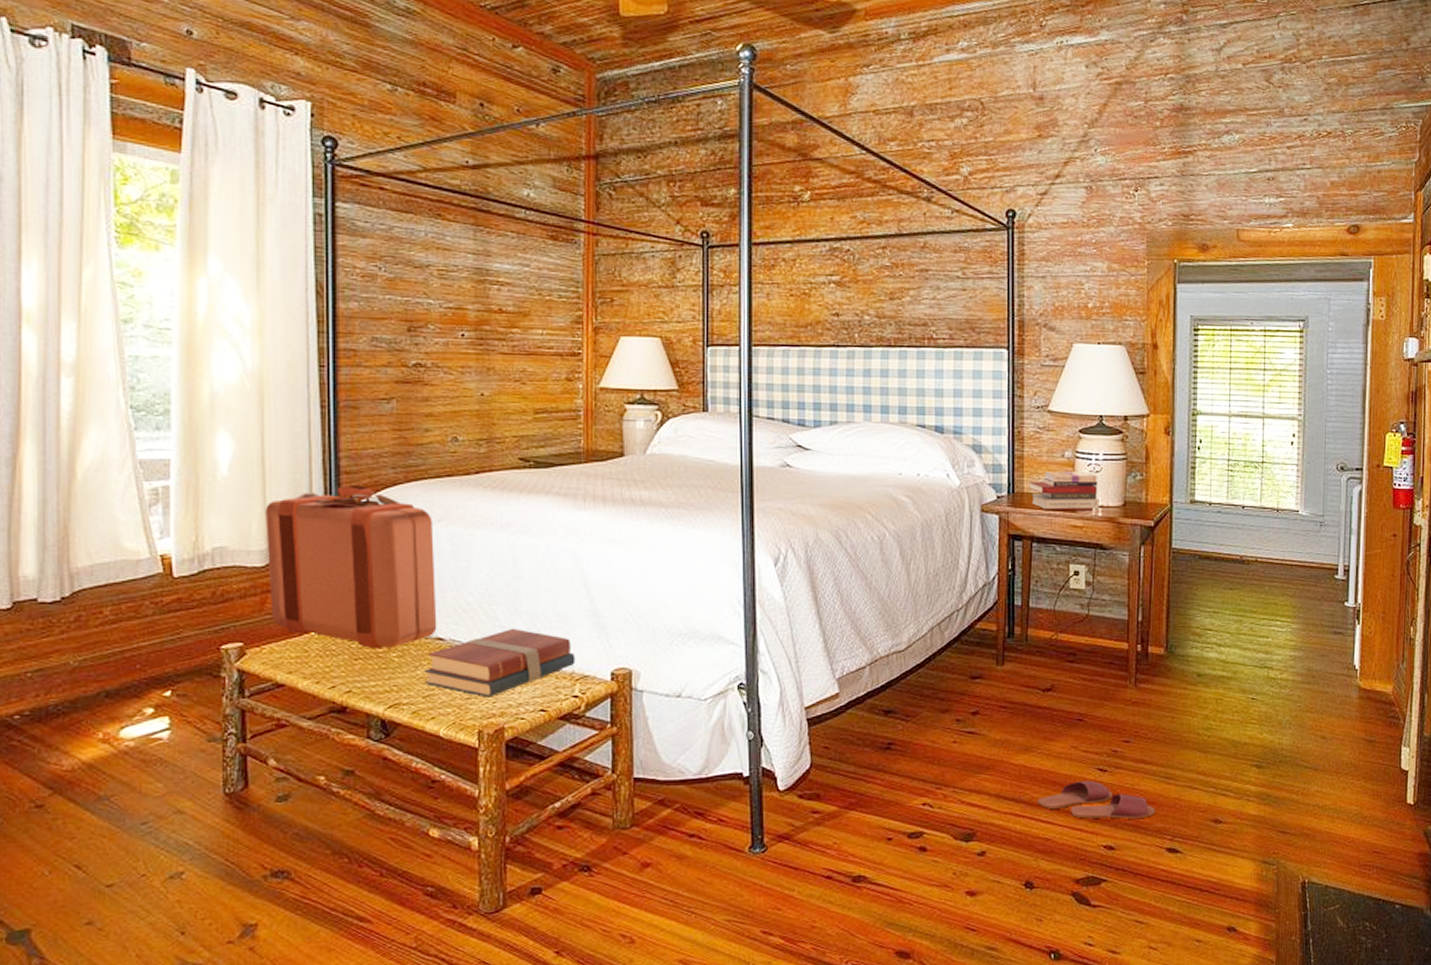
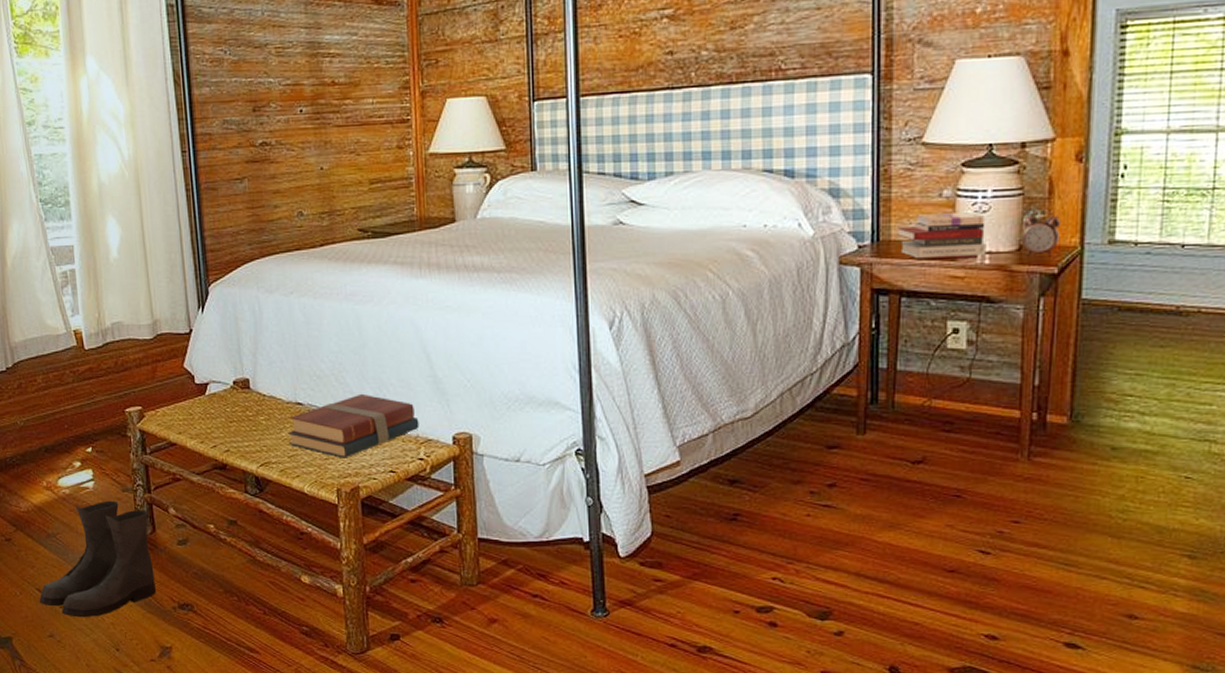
boot: none [76,753,242,898] -> present [39,500,156,618]
suitcase: present [266,485,437,649] -> none [149,262,296,413]
slippers: present [1037,781,1155,819] -> none [904,563,1051,608]
alarm clock: none [1125,473,1155,512] -> present [1021,210,1061,257]

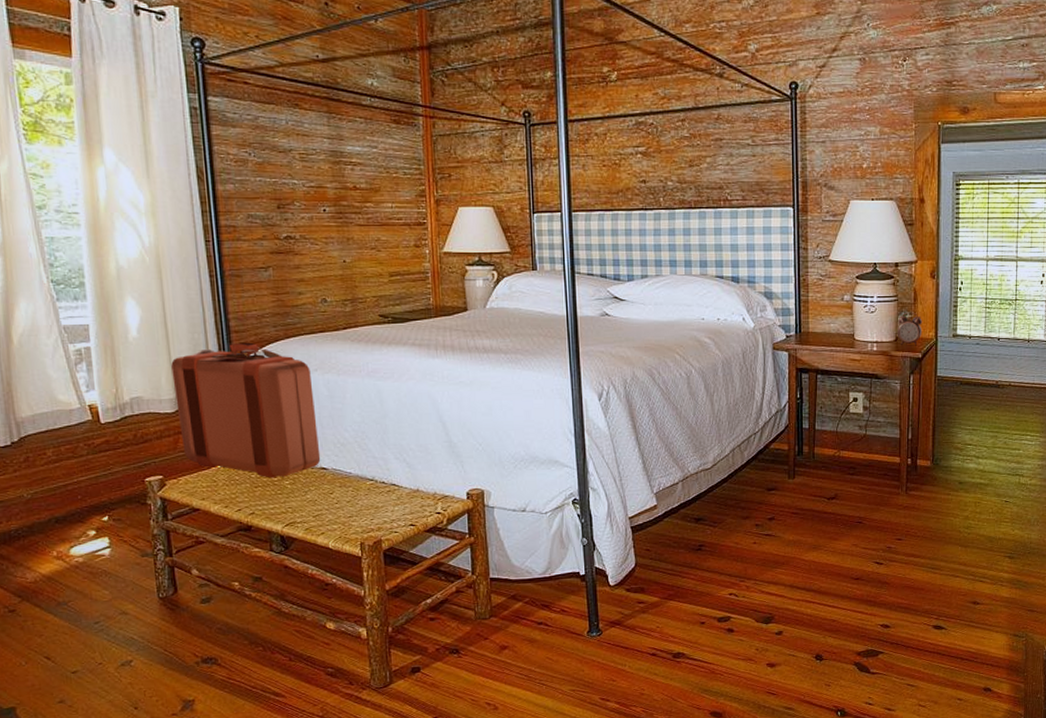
boot: present [39,500,156,618] -> none [47,565,178,681]
suitcase: none [149,262,296,413] -> present [171,342,321,478]
books: present [288,393,419,458] -> none [312,458,437,516]
books: present [897,212,987,261] -> none [813,312,874,348]

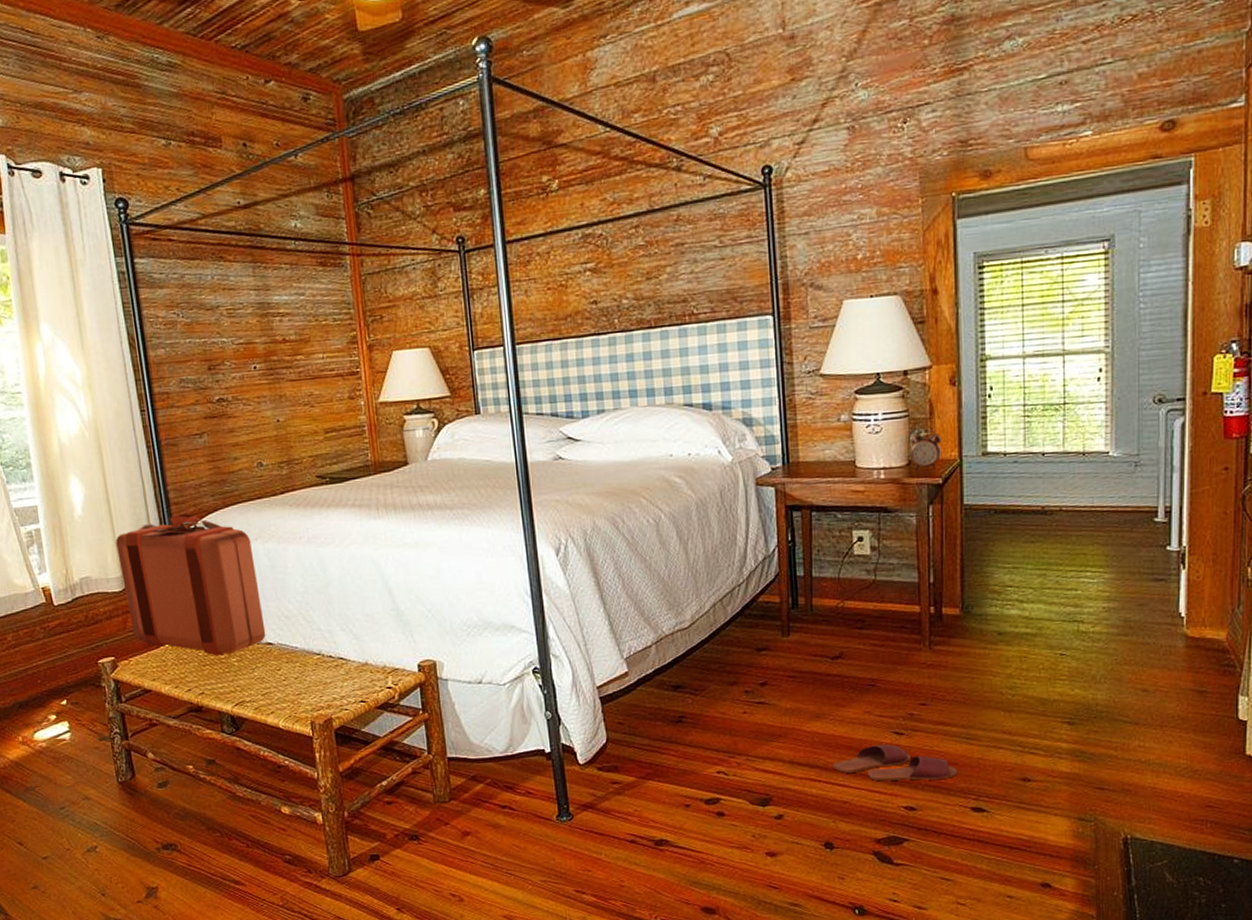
slippers: none [824,572,923,603] -> present [832,744,957,782]

